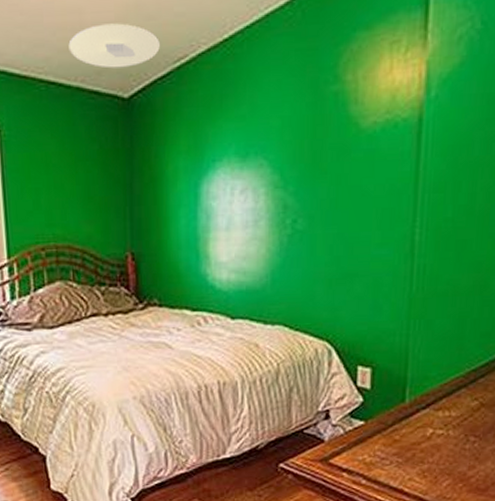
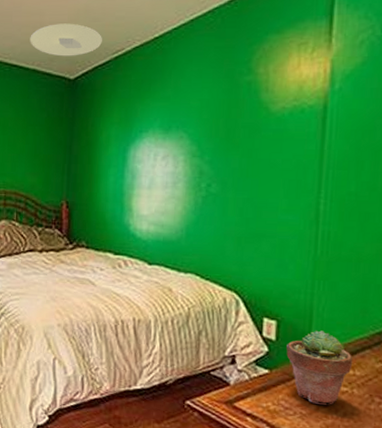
potted succulent: none [382,373,449,450] -> present [286,330,353,405]

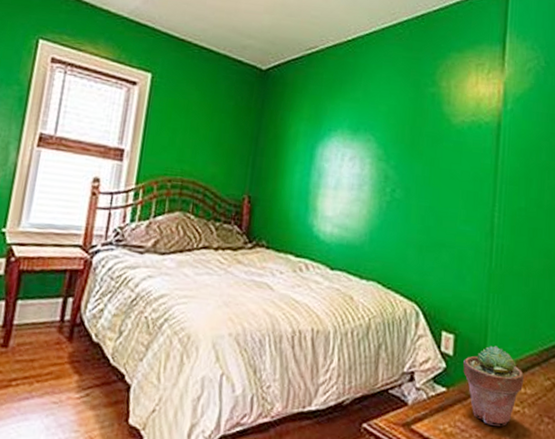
ceiling light: present [30,23,102,57] -> none [223,13,297,47]

